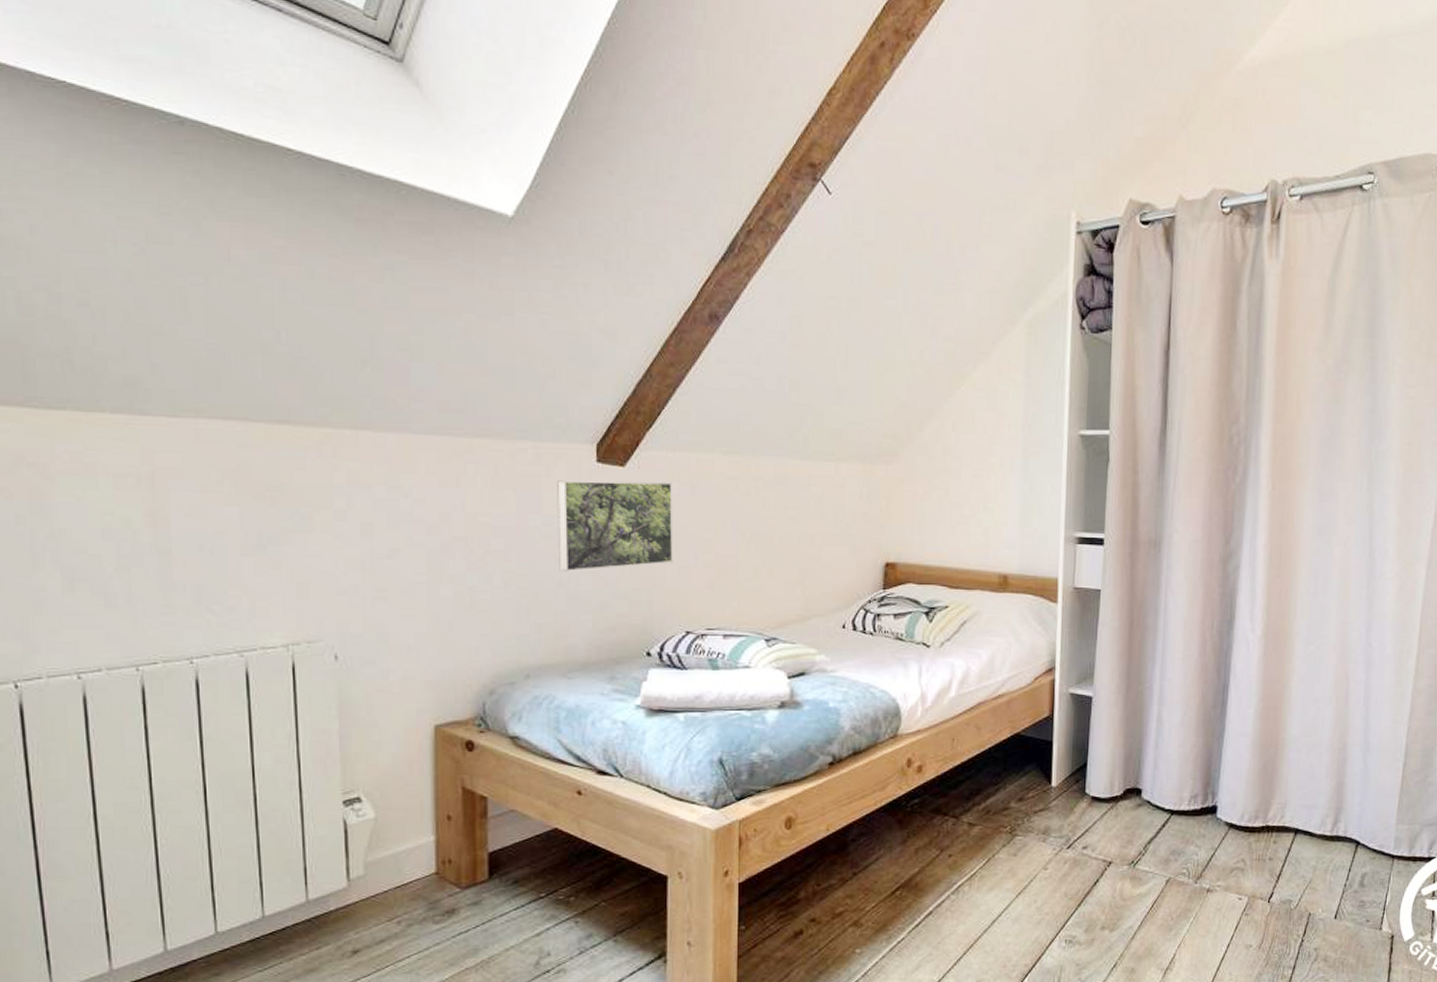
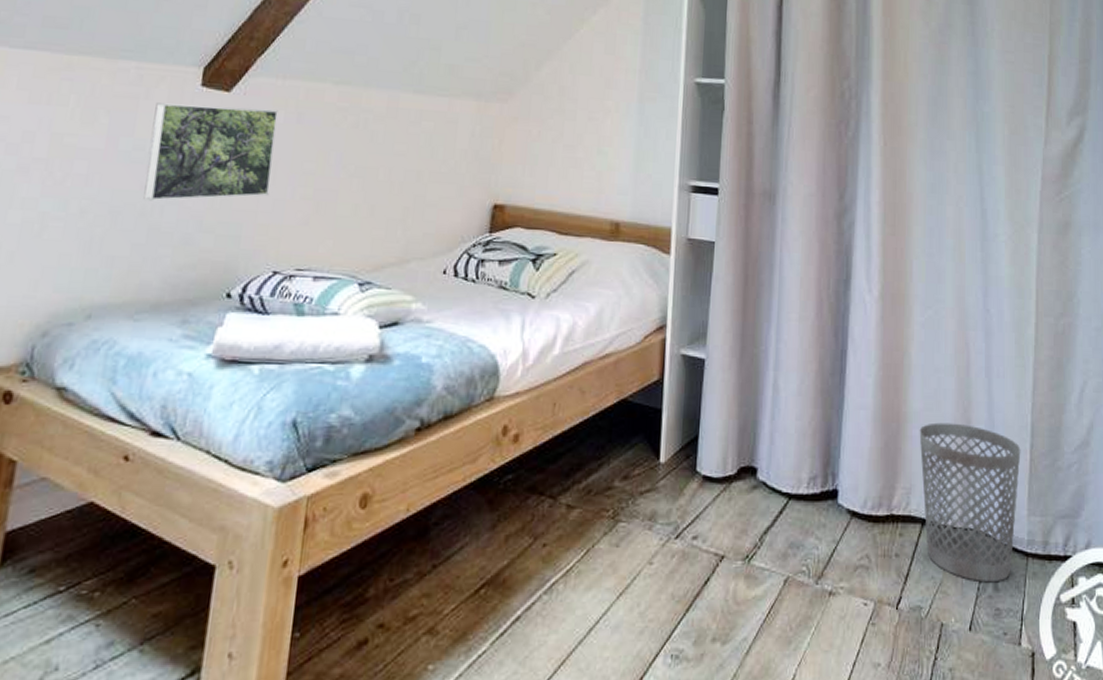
wastebasket: none [1296,746,1394,880] -> present [919,422,1021,583]

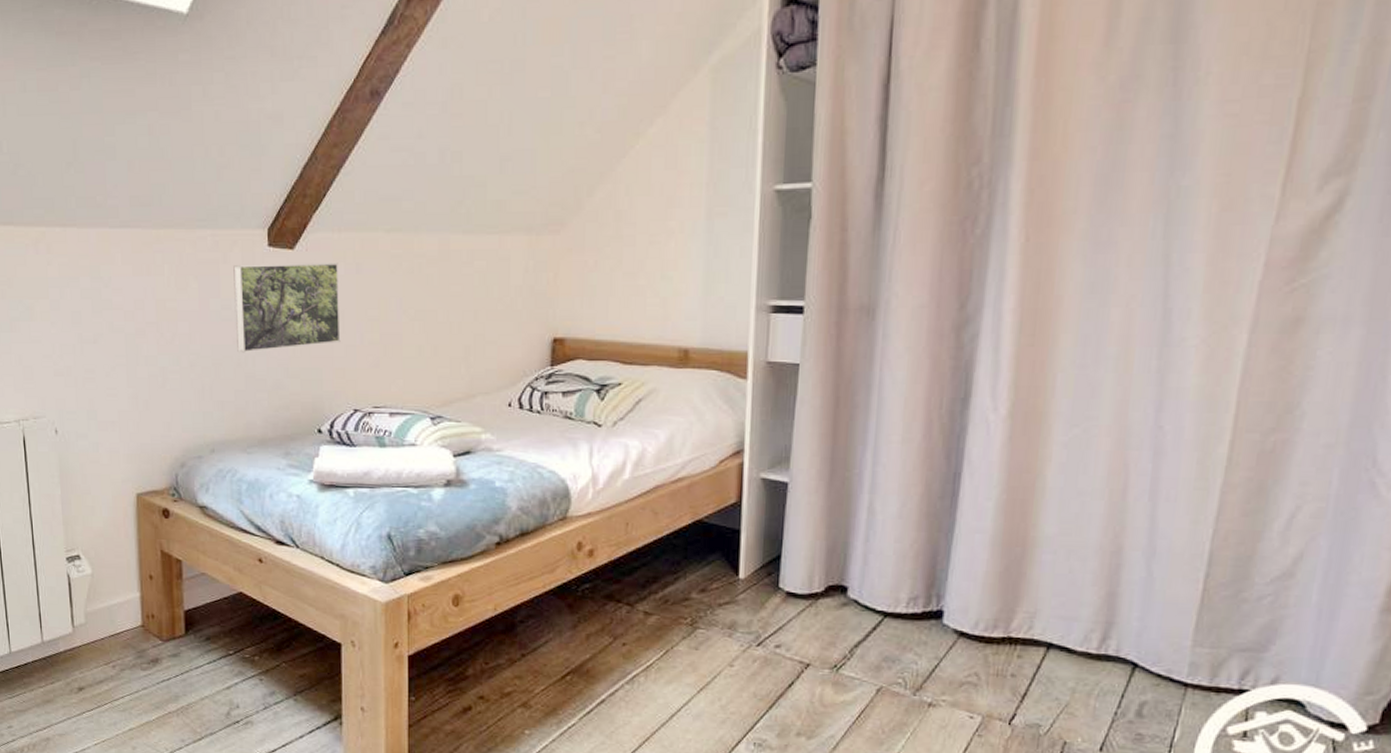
wastebasket: present [919,422,1021,583] -> none [1050,548,1191,709]

